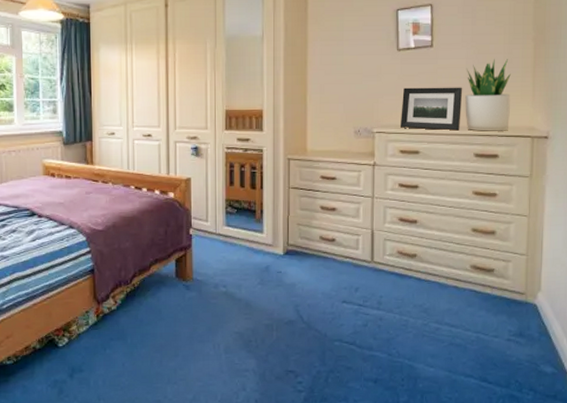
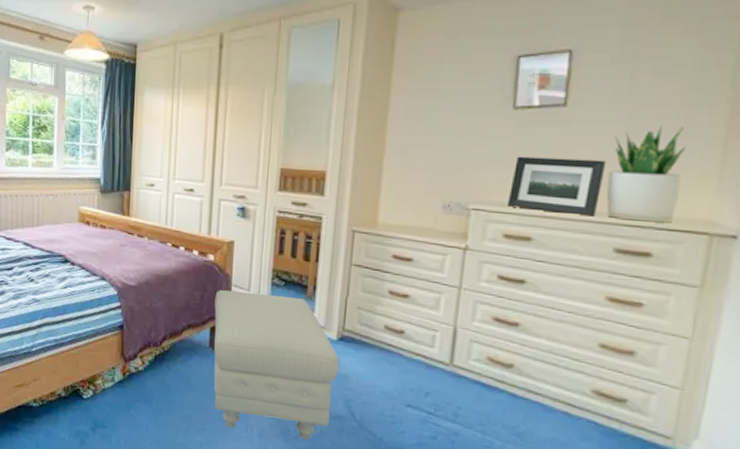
ottoman: none [177,222,287,349] -> present [213,289,340,440]

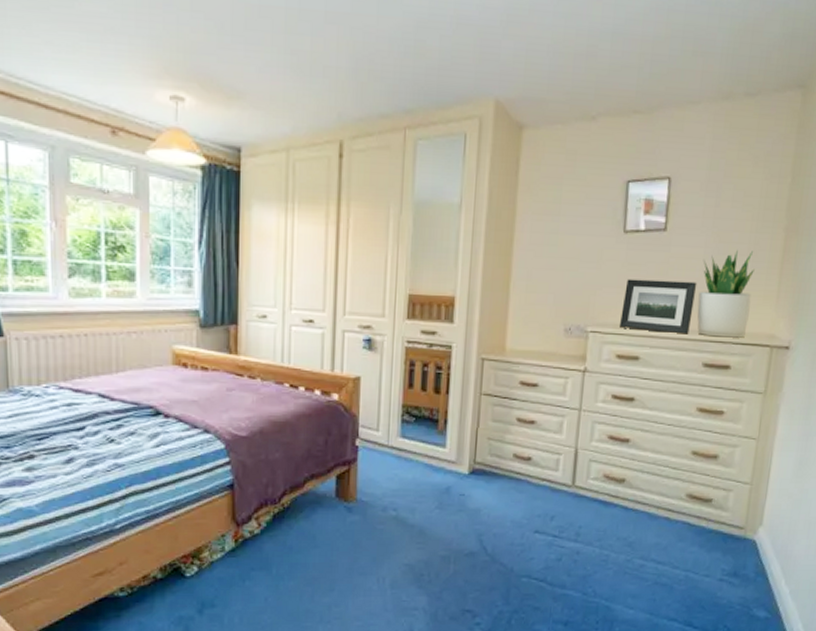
ottoman: present [213,289,340,440] -> none [340,431,472,583]

